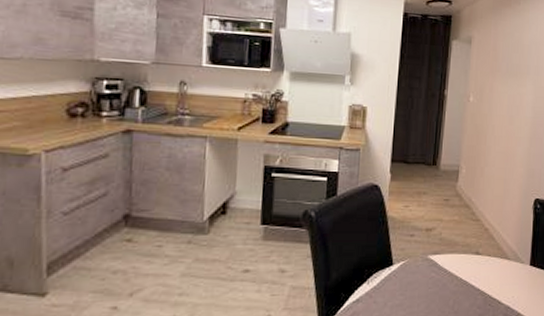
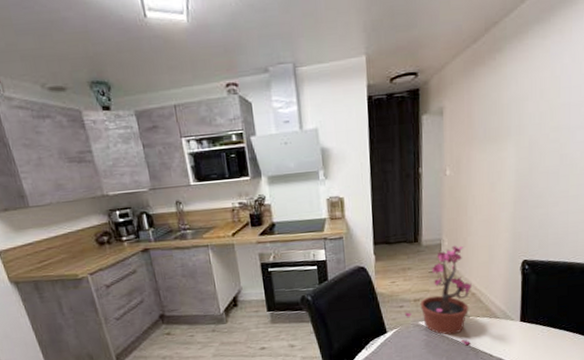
potted plant: none [414,175,485,289] -> present [404,245,472,346]

